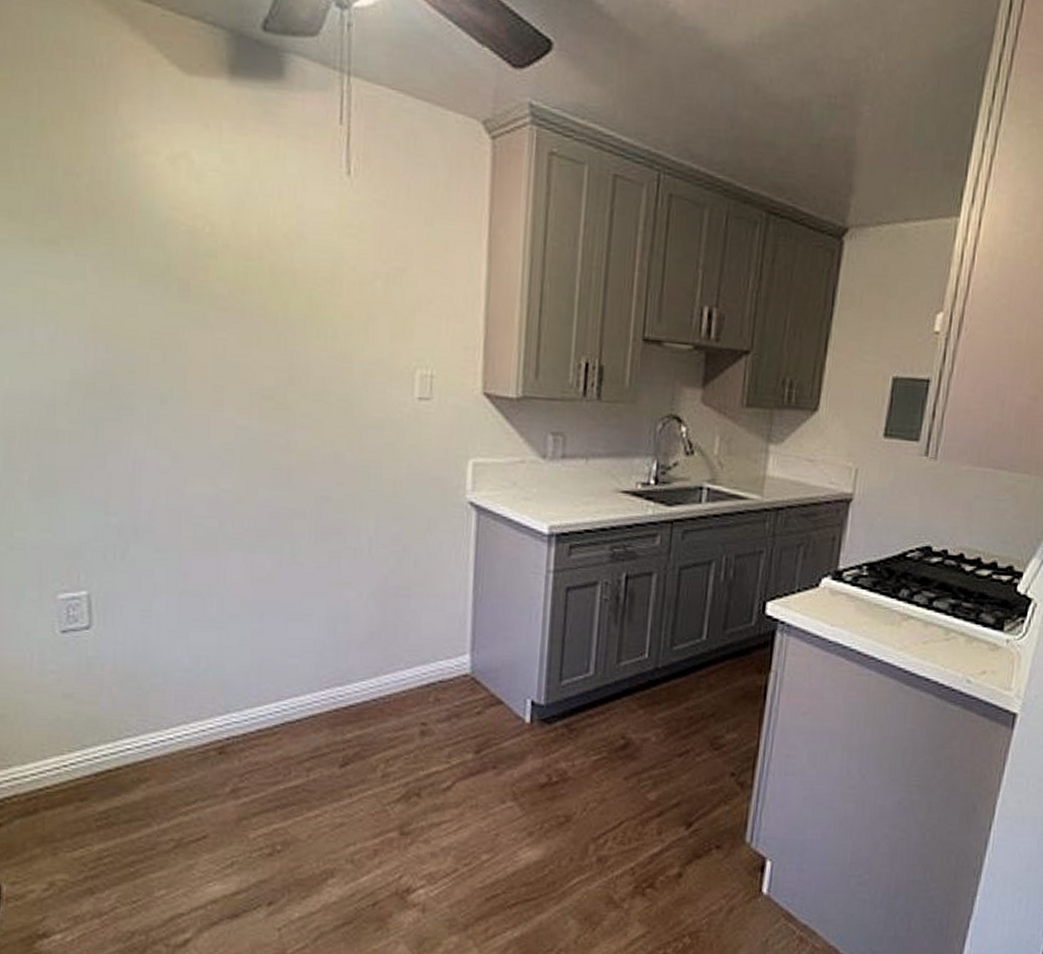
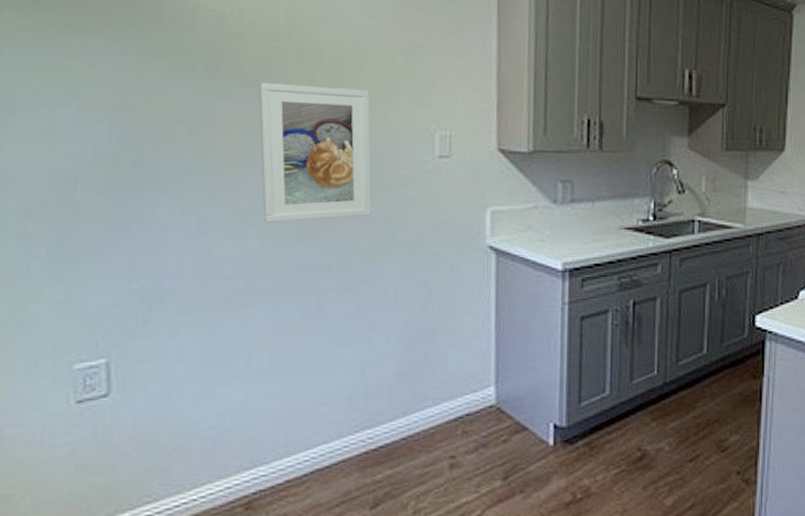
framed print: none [231,307,347,462] -> present [258,82,372,223]

